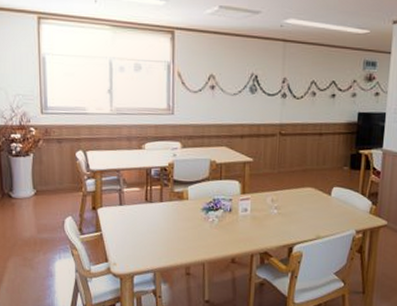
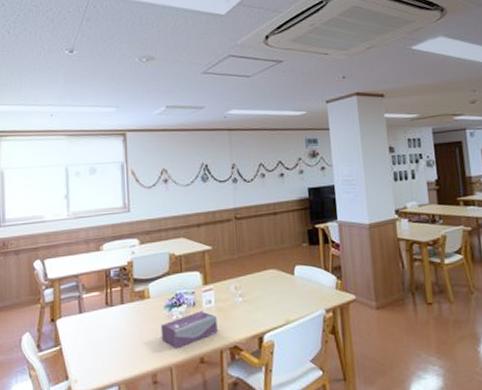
tissue box: none [196,217,251,248] -> present [160,311,218,349]

